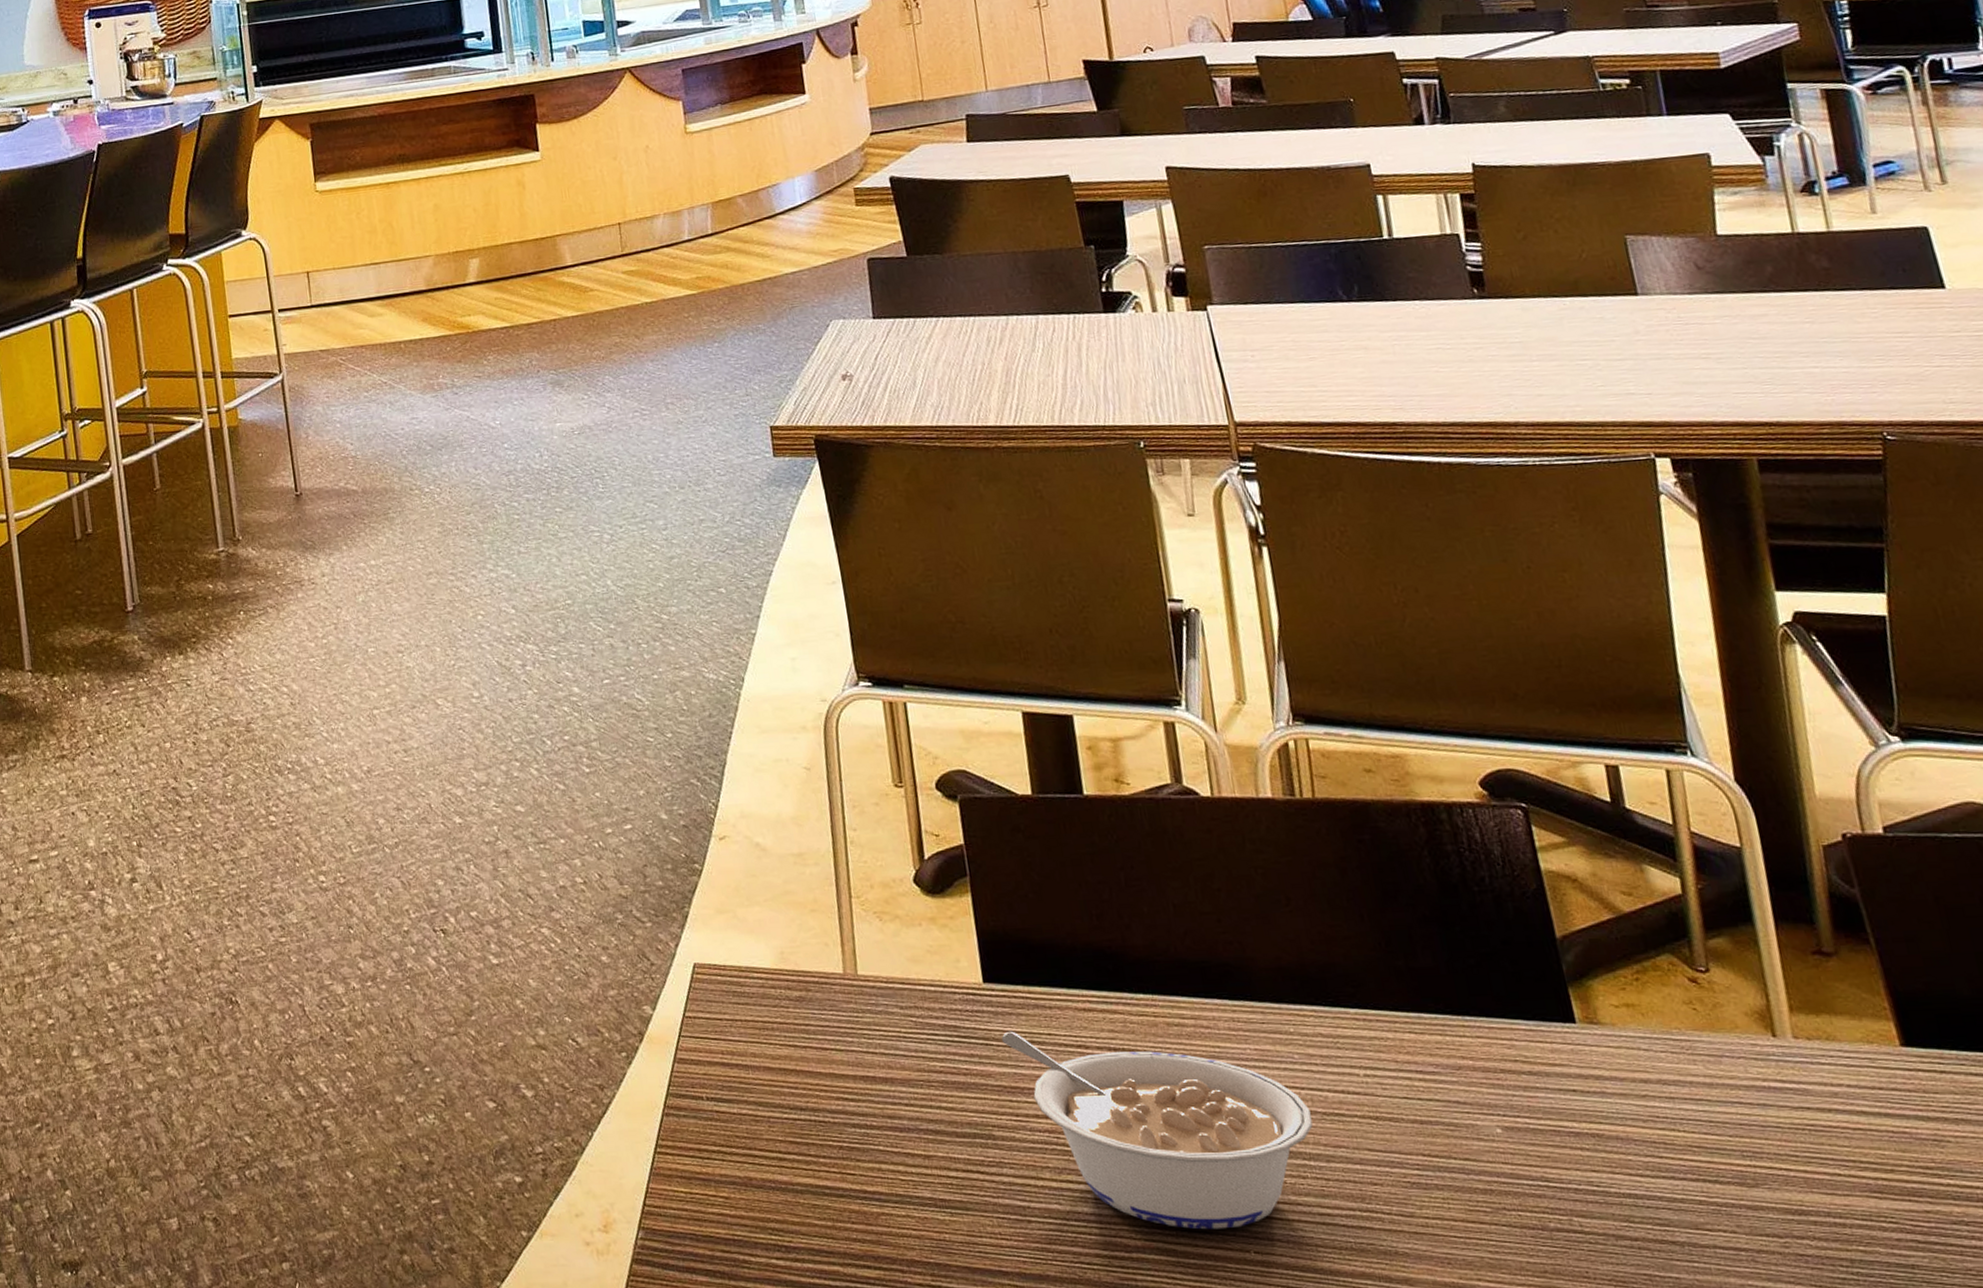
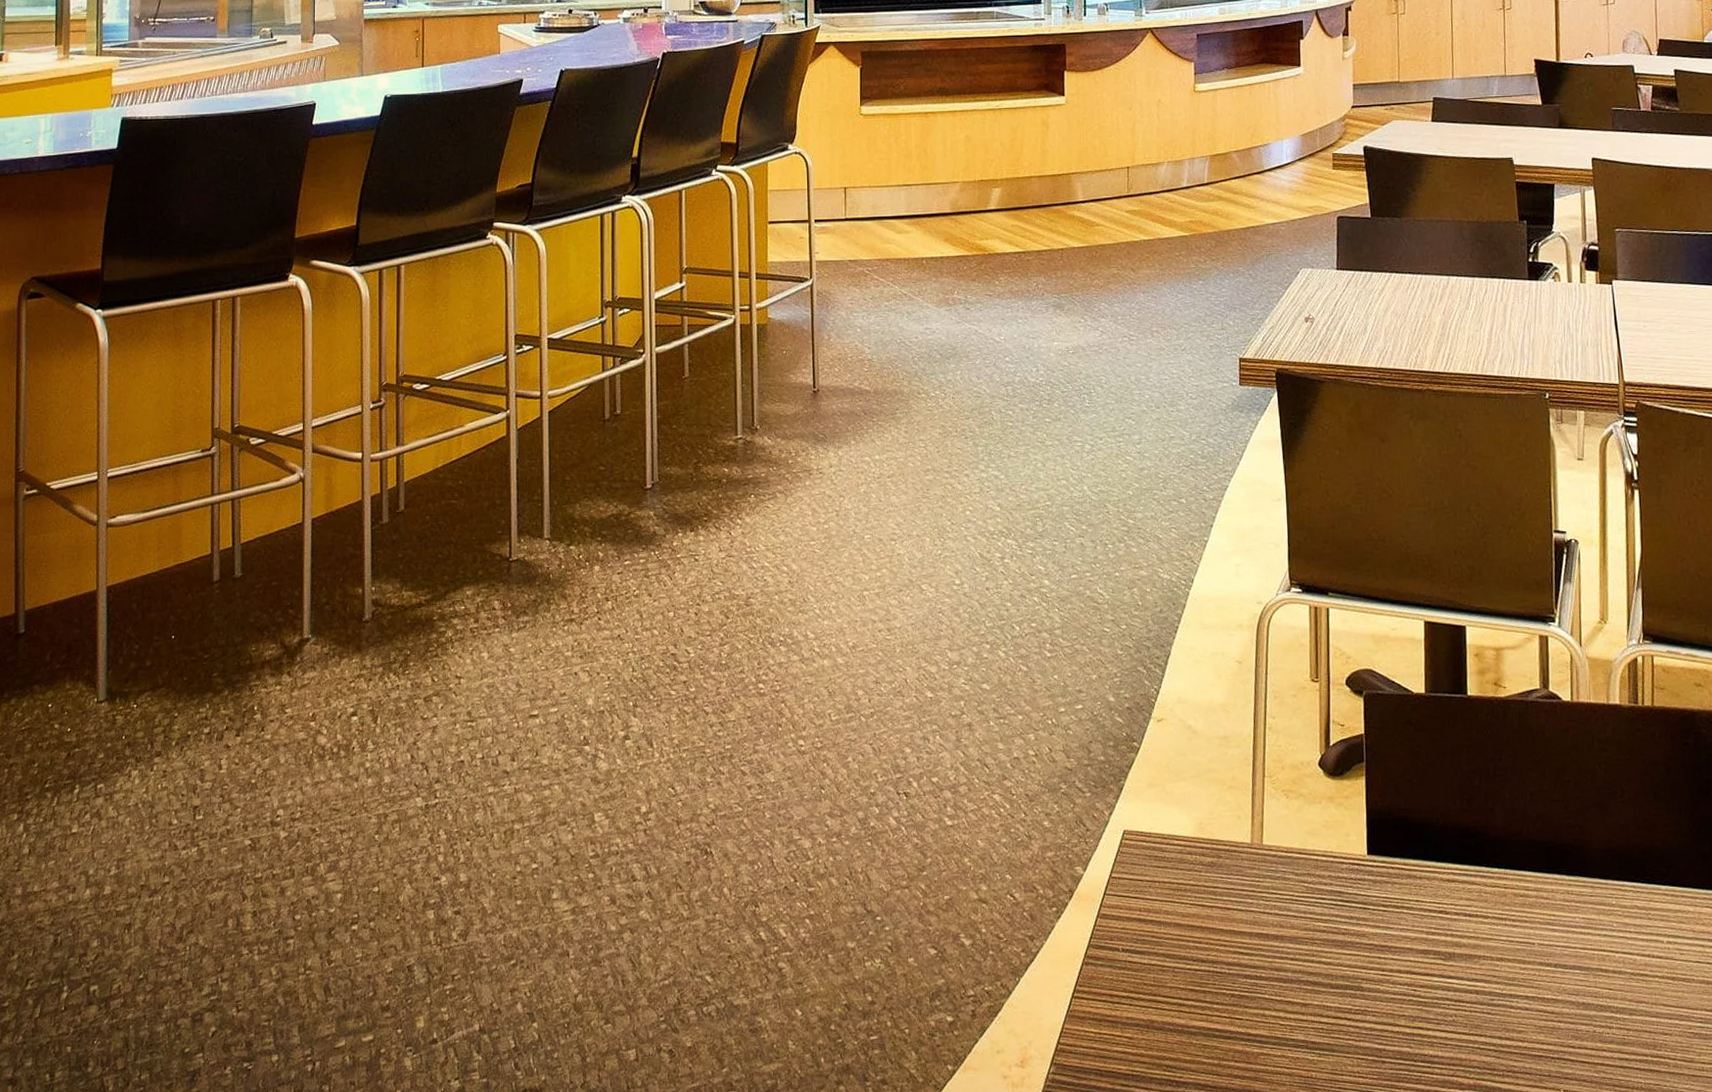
legume: present [1001,1031,1313,1230] -> none [1377,897,1622,1071]

